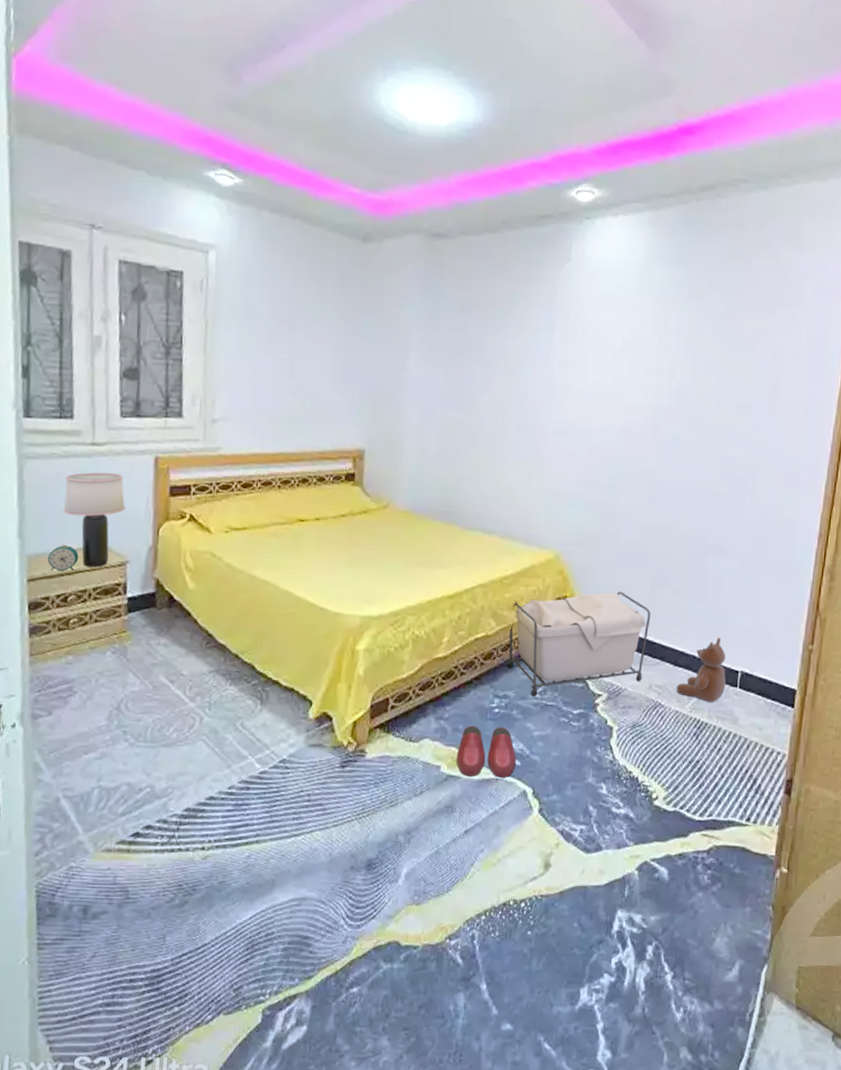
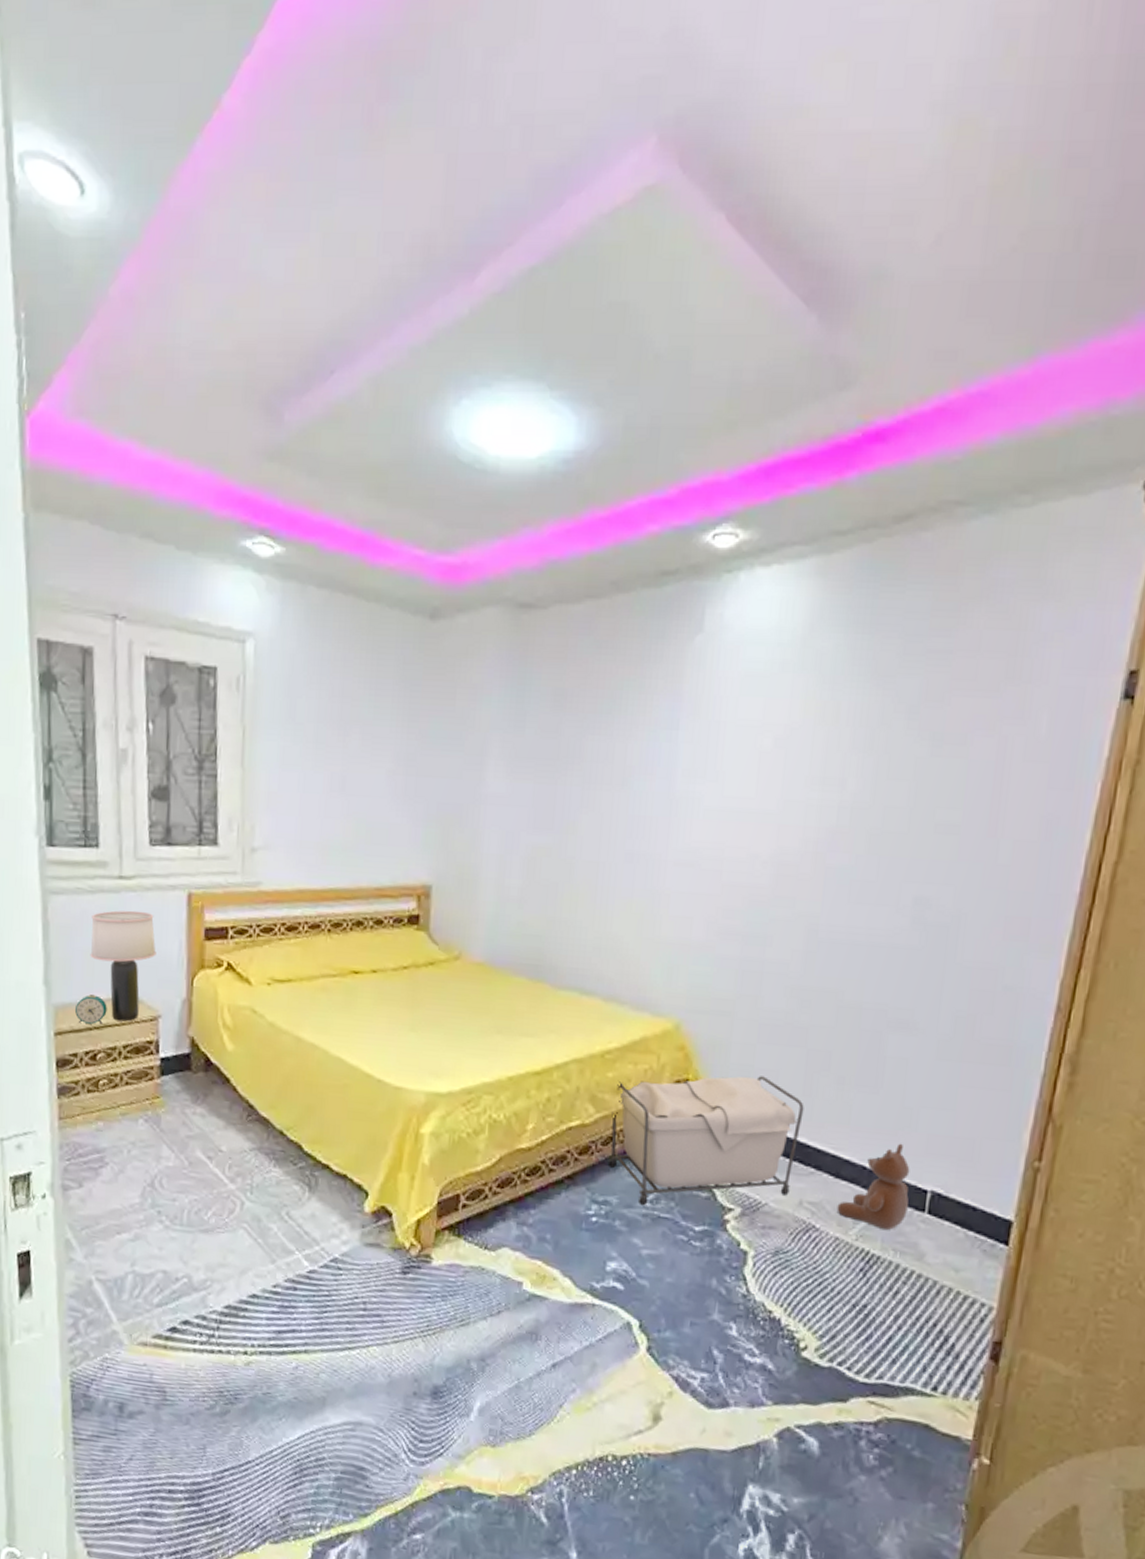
slippers: present [456,725,516,778] -> none [542,1235,619,1304]

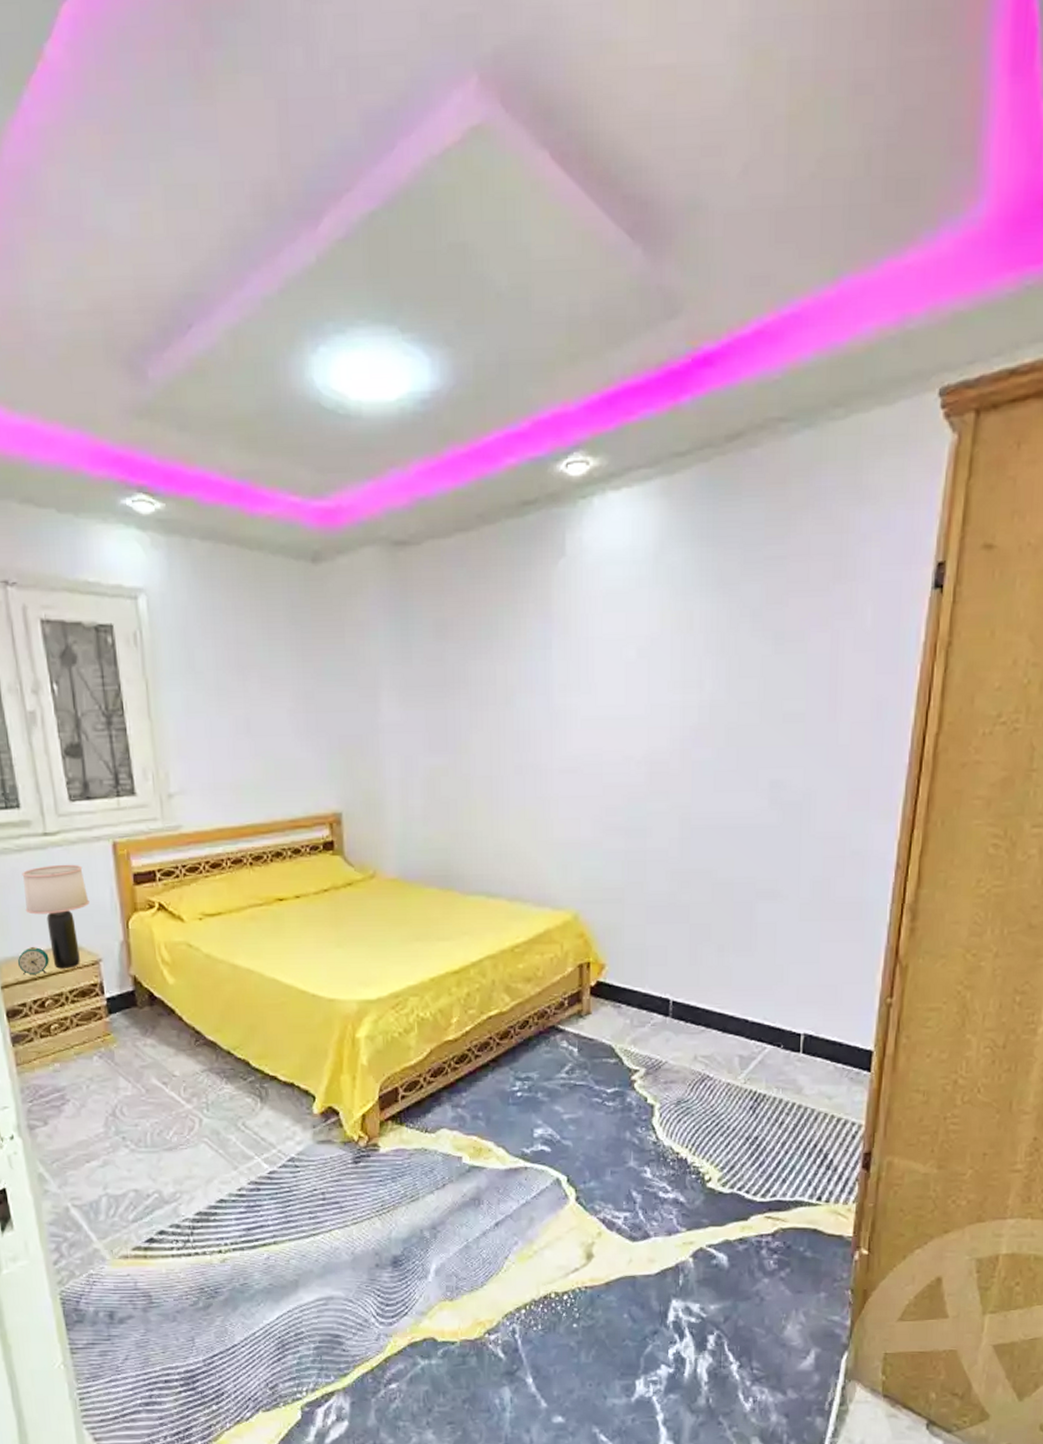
laundry basket: present [607,1076,804,1206] -> none [525,952,691,1077]
teddy bear: present [837,1143,910,1230] -> none [726,996,786,1071]

